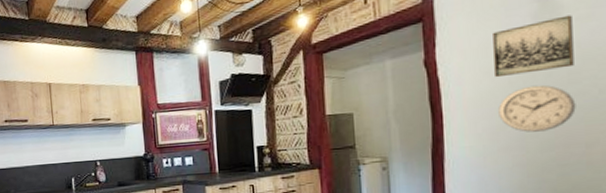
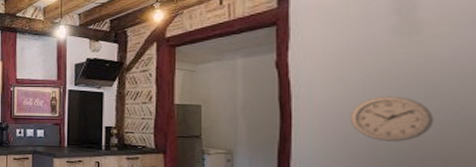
wall art: present [493,15,574,78] -> none [348,31,434,85]

